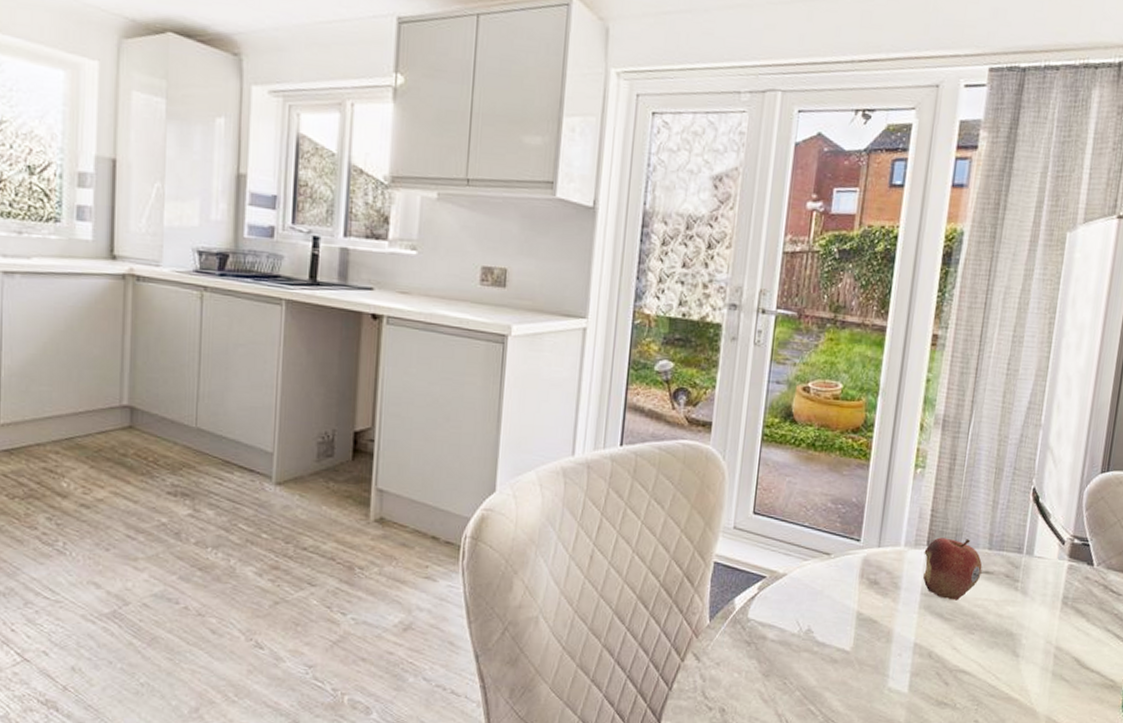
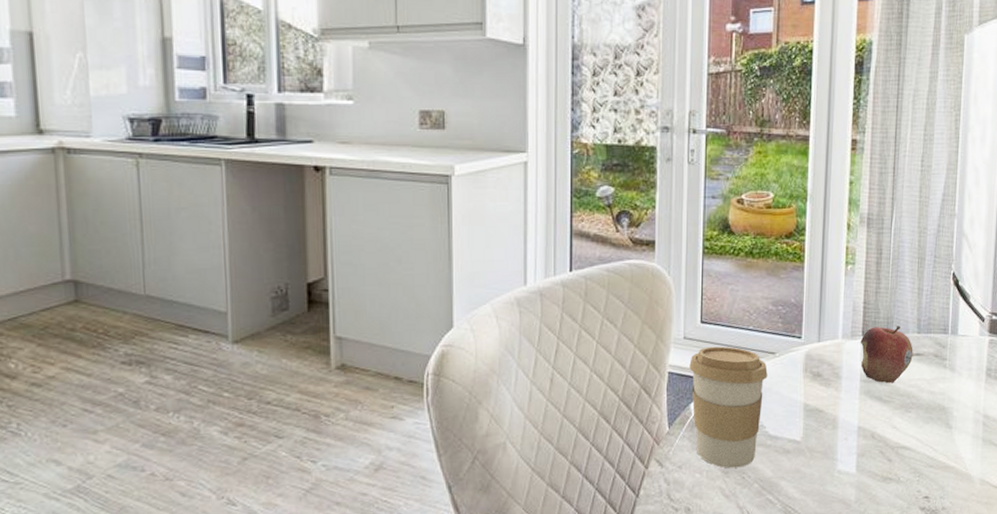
coffee cup: none [736,539,821,672] -> present [689,346,768,469]

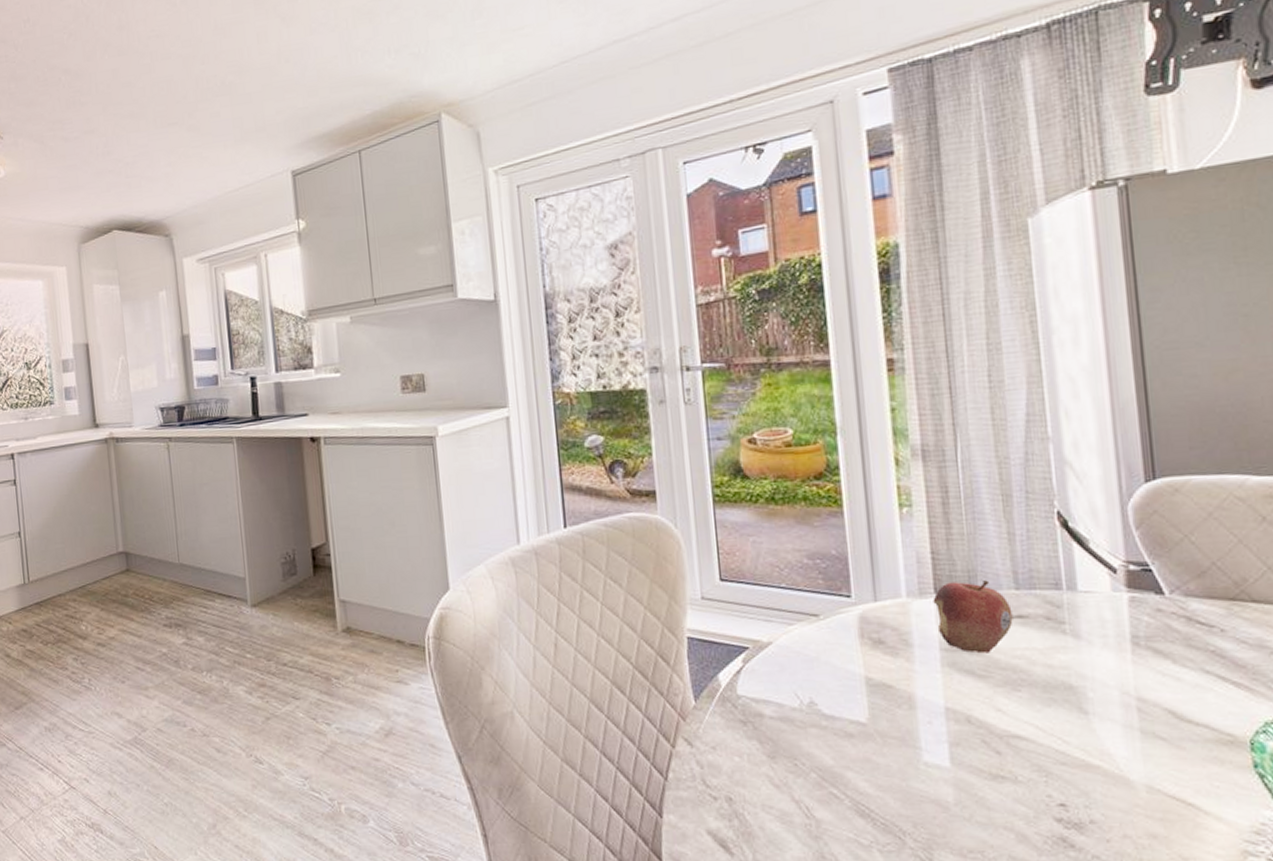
coffee cup: present [689,346,768,469] -> none [711,607,812,753]

